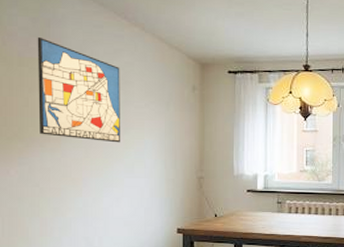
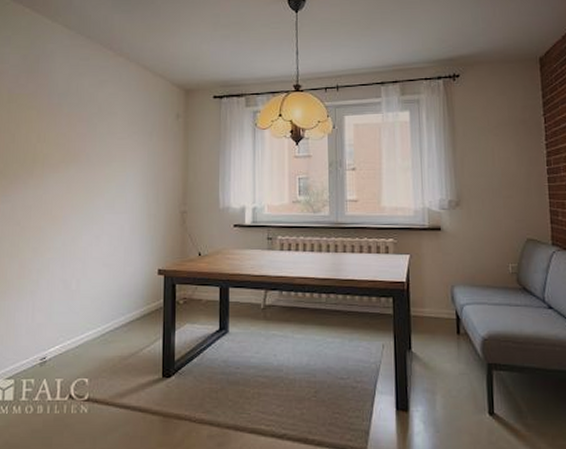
wall art: present [37,36,120,143] -> none [23,72,104,177]

